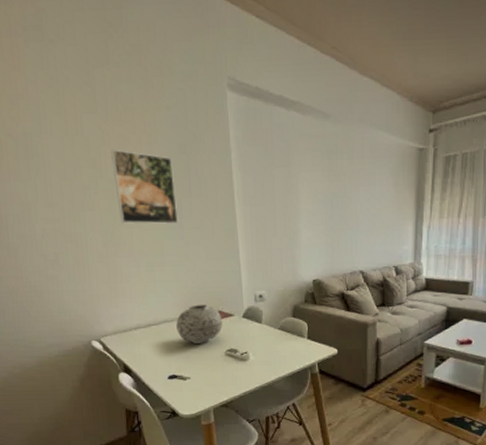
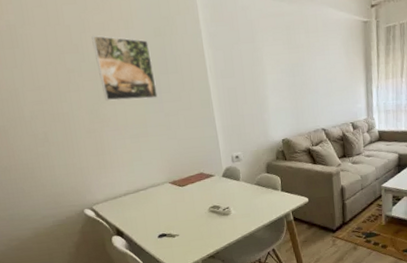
vase: present [176,304,223,343] -> none [162,168,205,204]

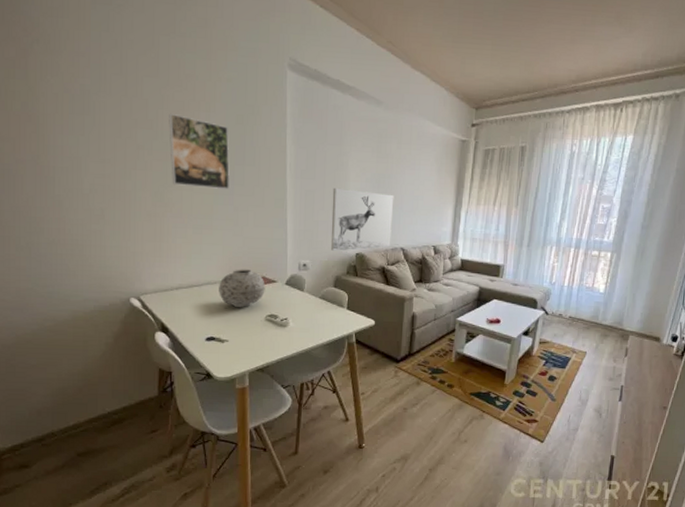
vase: none [162,168,205,204] -> present [219,269,265,307]
wall art: none [252,81,313,140] -> present [330,187,394,251]

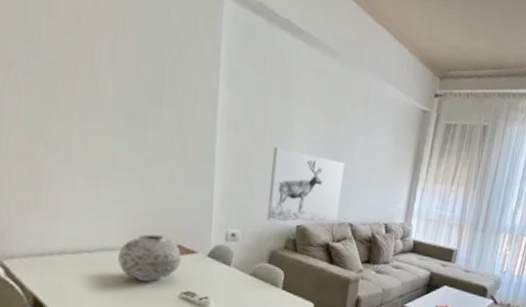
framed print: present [169,113,230,190] -> none [56,24,143,134]

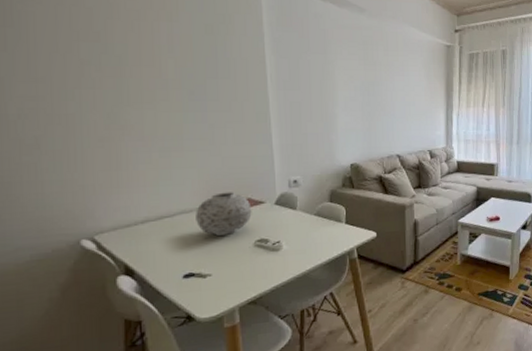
wall art: present [266,146,345,222] -> none [320,97,386,164]

